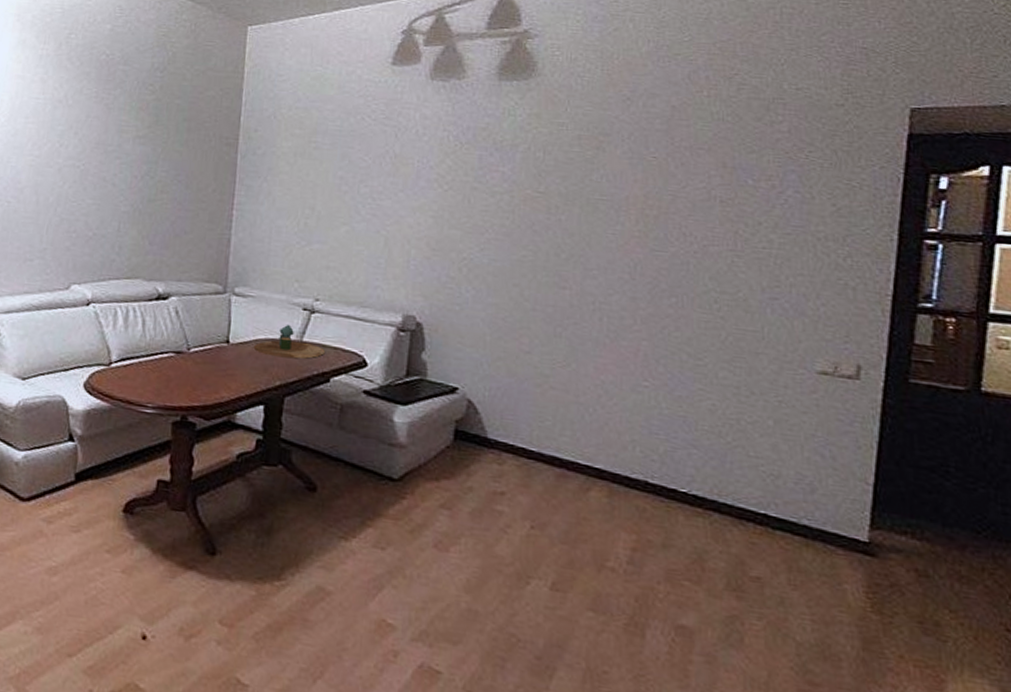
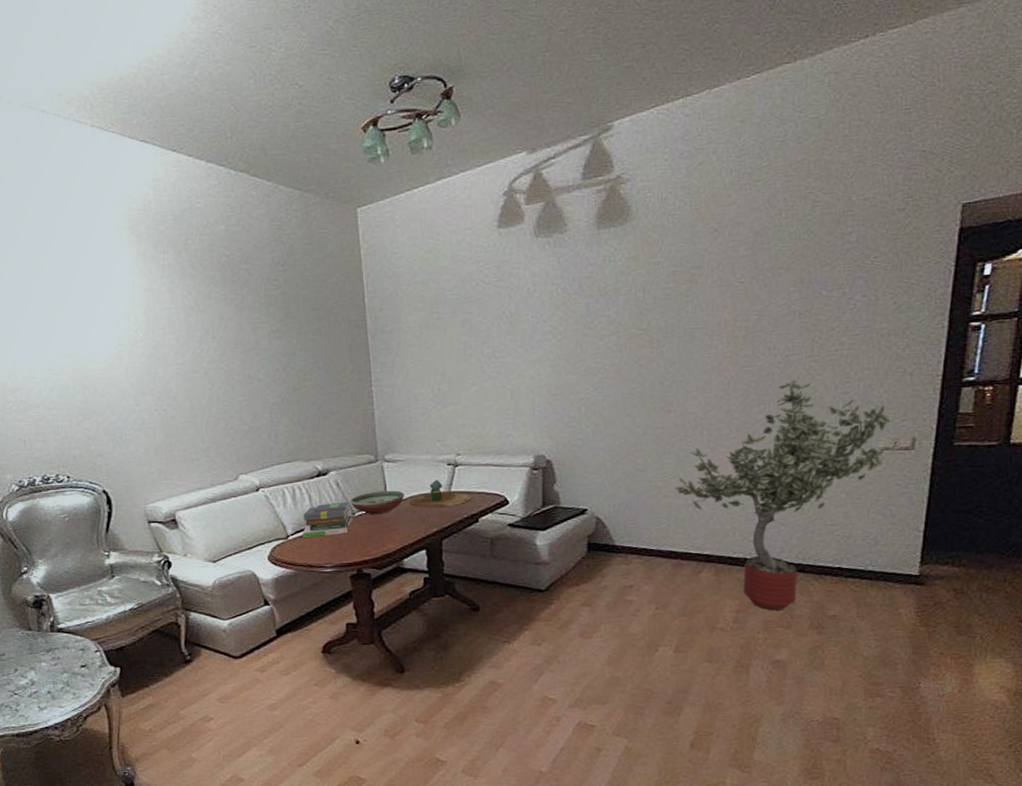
books: none [126,331,187,371] -> present [302,501,352,539]
decorative bowl: none [187,327,250,354] -> present [350,490,405,514]
potted tree: none [564,274,829,558] -> present [674,379,890,611]

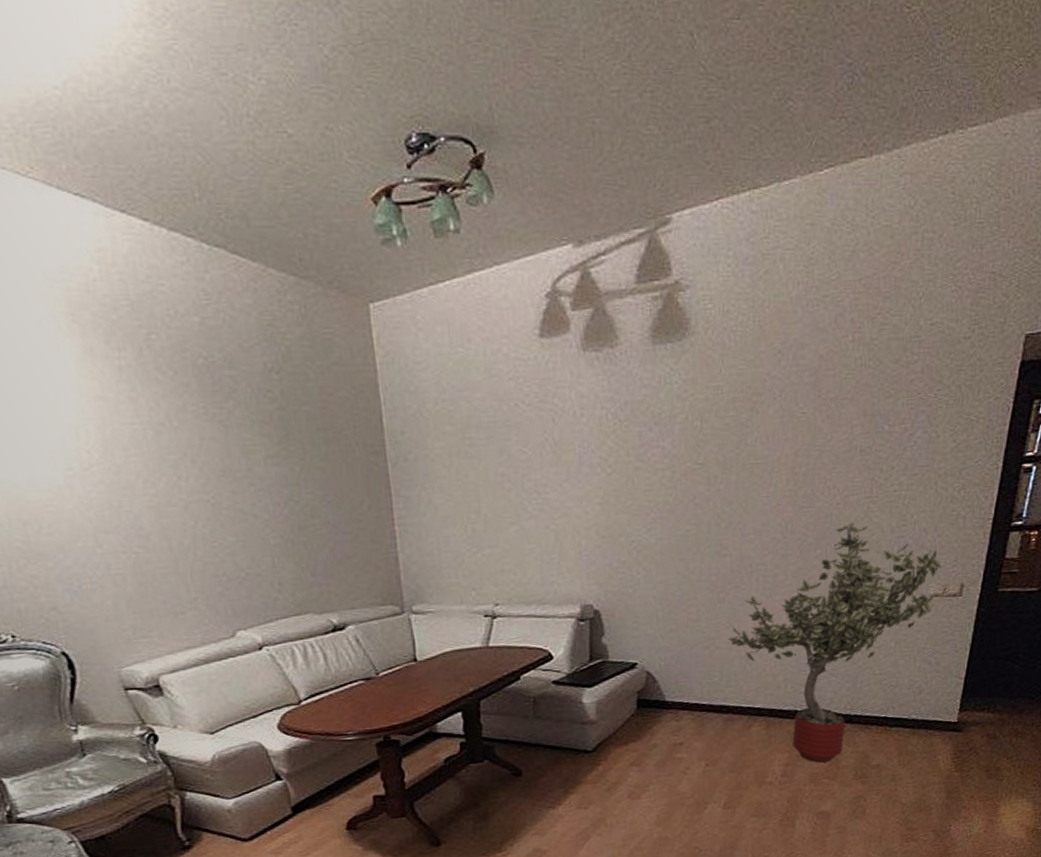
books: present [302,501,352,539] -> none [317,660,376,704]
decorative bowl: present [350,490,405,514] -> none [372,646,437,674]
decorative tray: present [409,479,471,509] -> none [441,632,512,666]

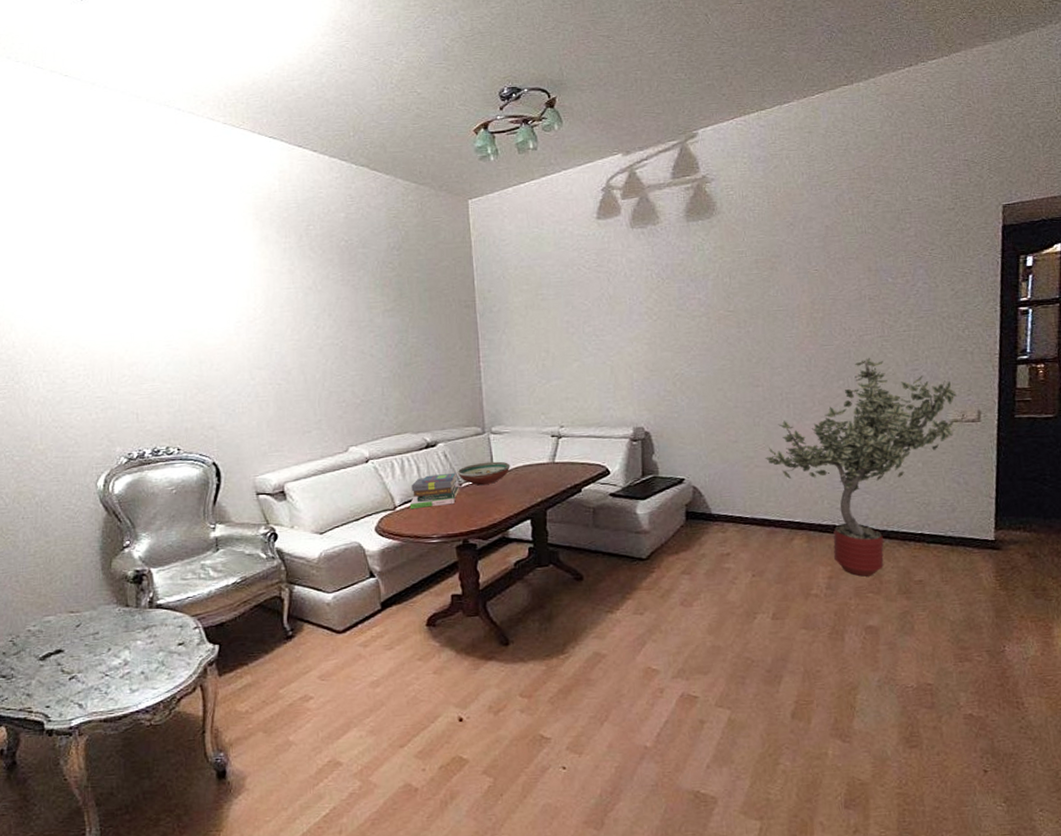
books: none [317,660,376,704] -> present [409,472,459,510]
decorative bowl: none [372,646,437,674] -> present [457,461,511,485]

